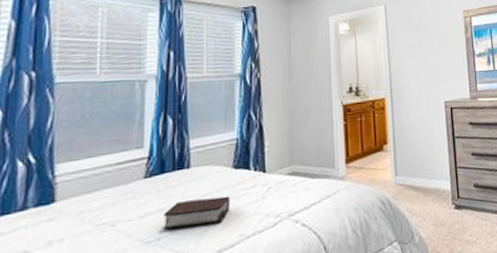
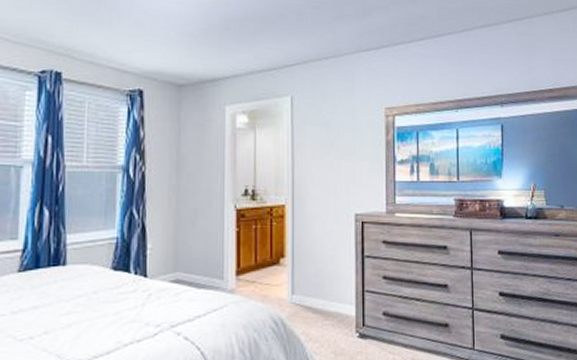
bible: present [163,196,229,230] -> none [36,299,107,329]

